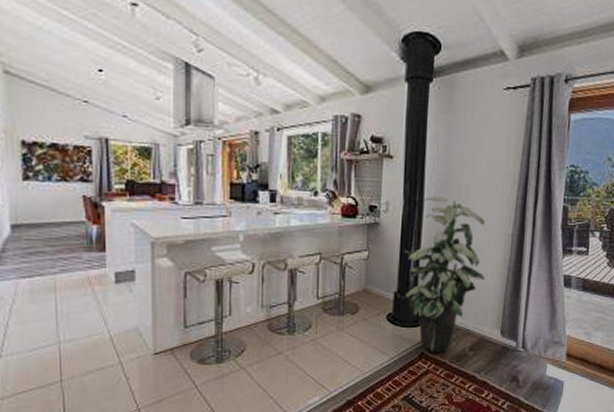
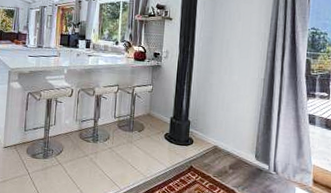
indoor plant: present [404,195,485,353] -> none [179,47,242,168]

